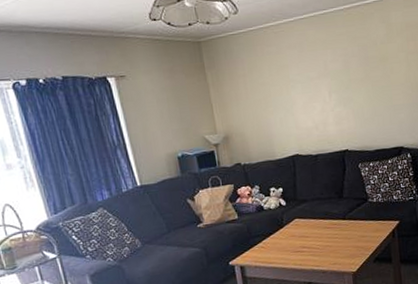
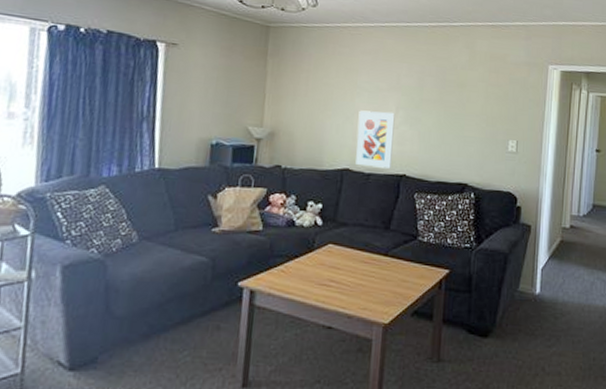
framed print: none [296,97,334,150] -> present [356,110,395,169]

